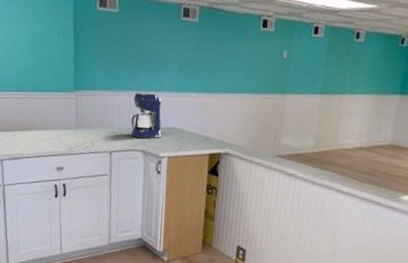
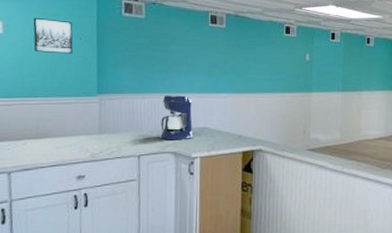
wall art: none [18,13,53,50] -> present [33,17,73,54]

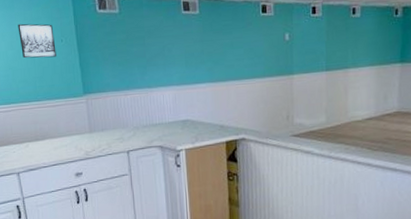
coffee maker: present [159,95,195,139] -> none [144,89,178,134]

